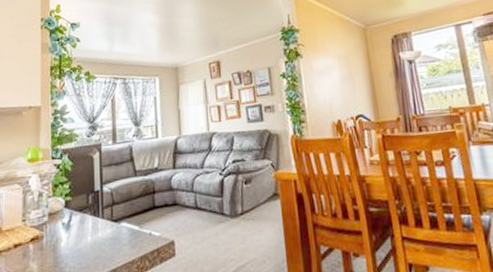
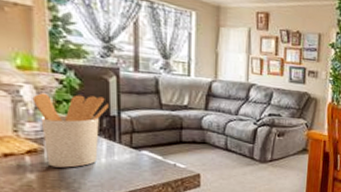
utensil holder: none [37,174,93,253] -> present [32,93,109,168]

